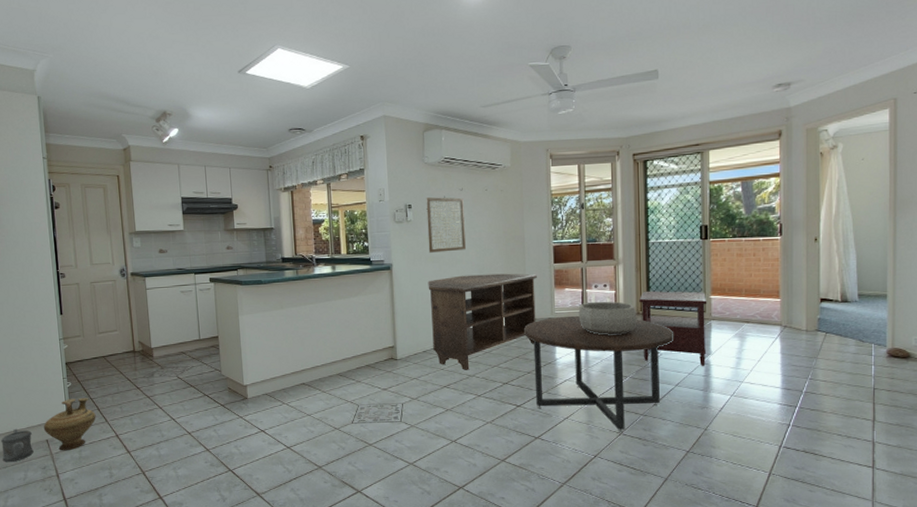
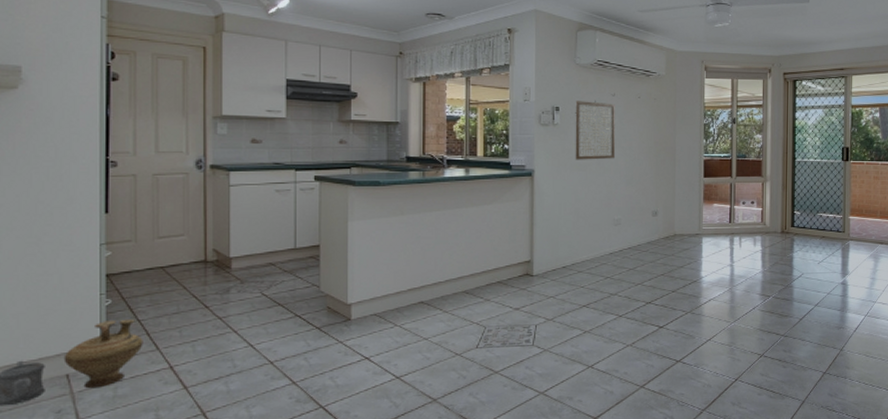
tv stand: present [428,273,537,370] -> none [572,185,686,288]
coffee table: present [524,316,674,433] -> none [671,233,816,355]
decorative bowl: present [578,301,637,336] -> none [725,218,782,254]
side table: present [639,291,707,366] -> none [784,209,846,286]

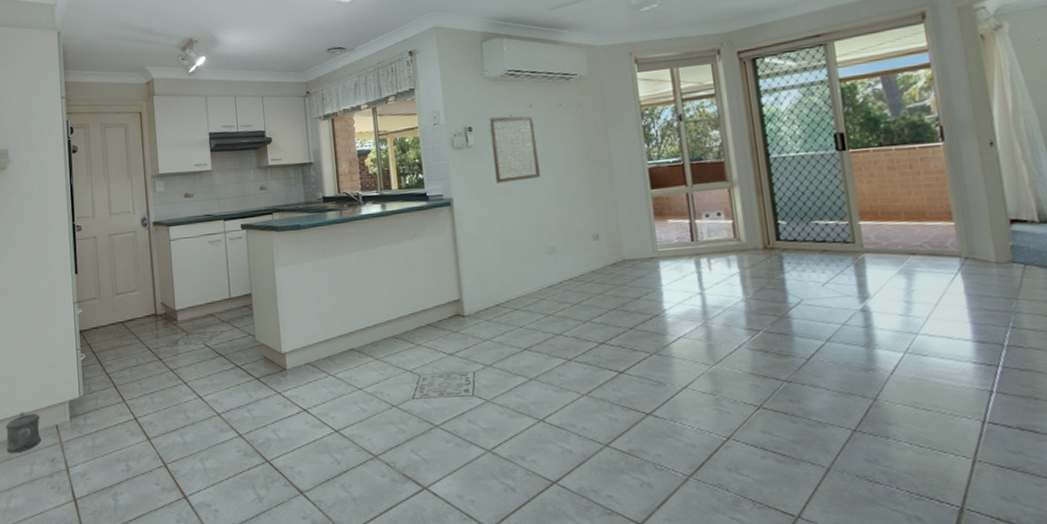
ceramic jug: present [63,318,143,389] -> none [53,372,112,439]

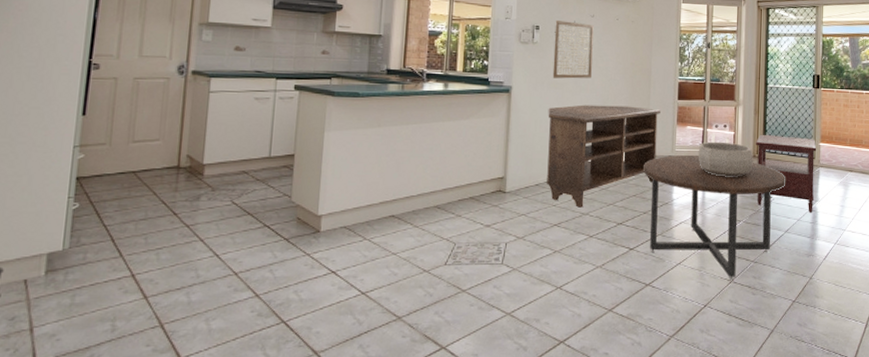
tv stand: none [496,203,635,328] -> present [547,104,661,208]
coffee table: none [620,254,818,406] -> present [643,155,786,281]
decorative bowl: none [687,233,766,278] -> present [698,141,753,177]
side table: none [765,217,864,314] -> present [756,134,817,213]

